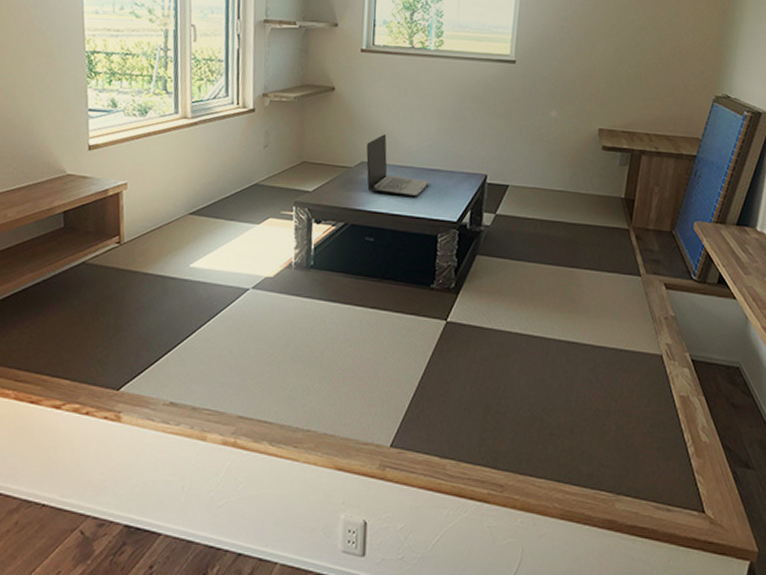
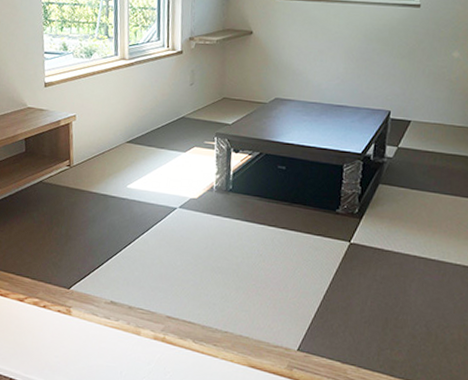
laptop: present [366,134,430,198] -> none [280,73,338,131]

